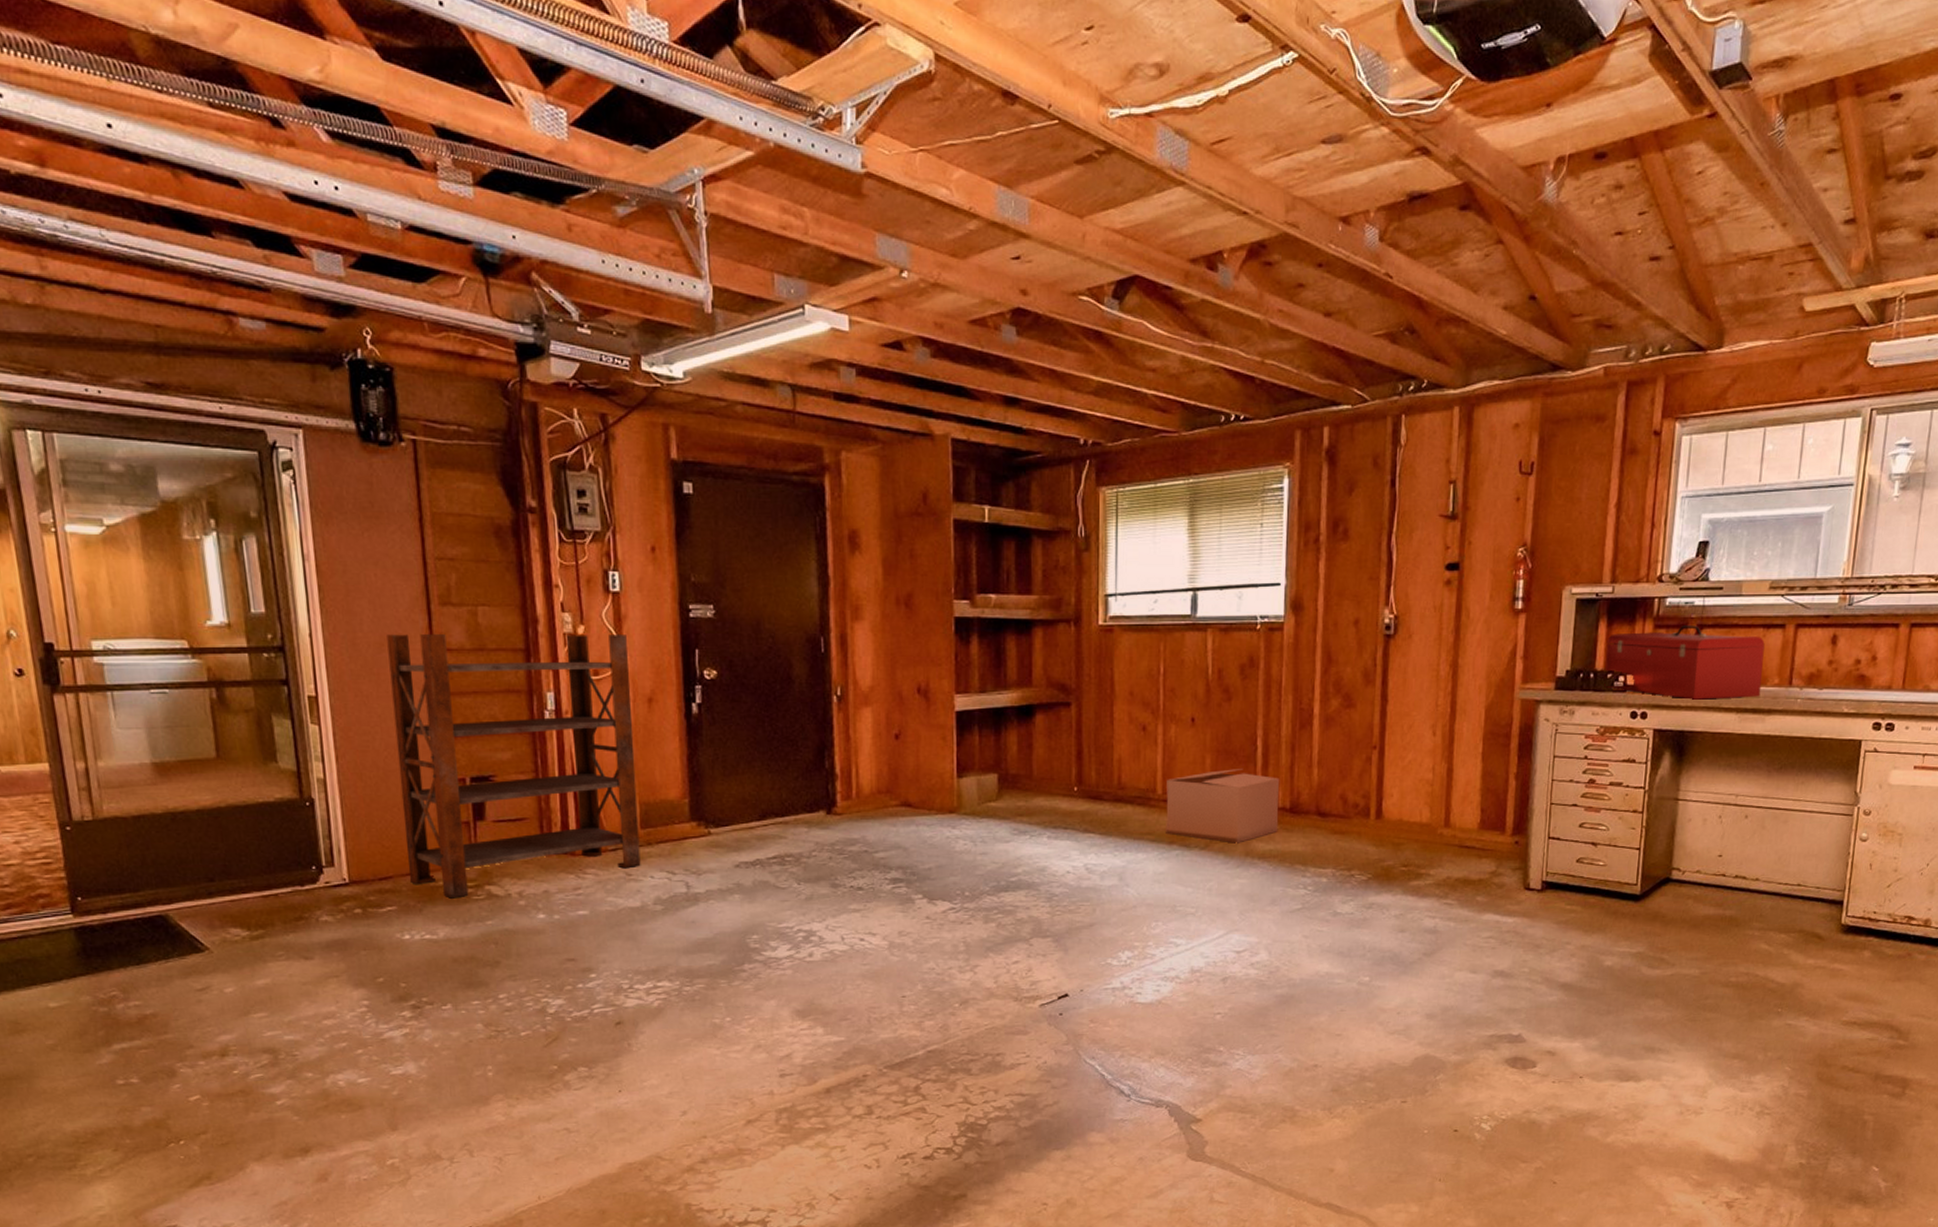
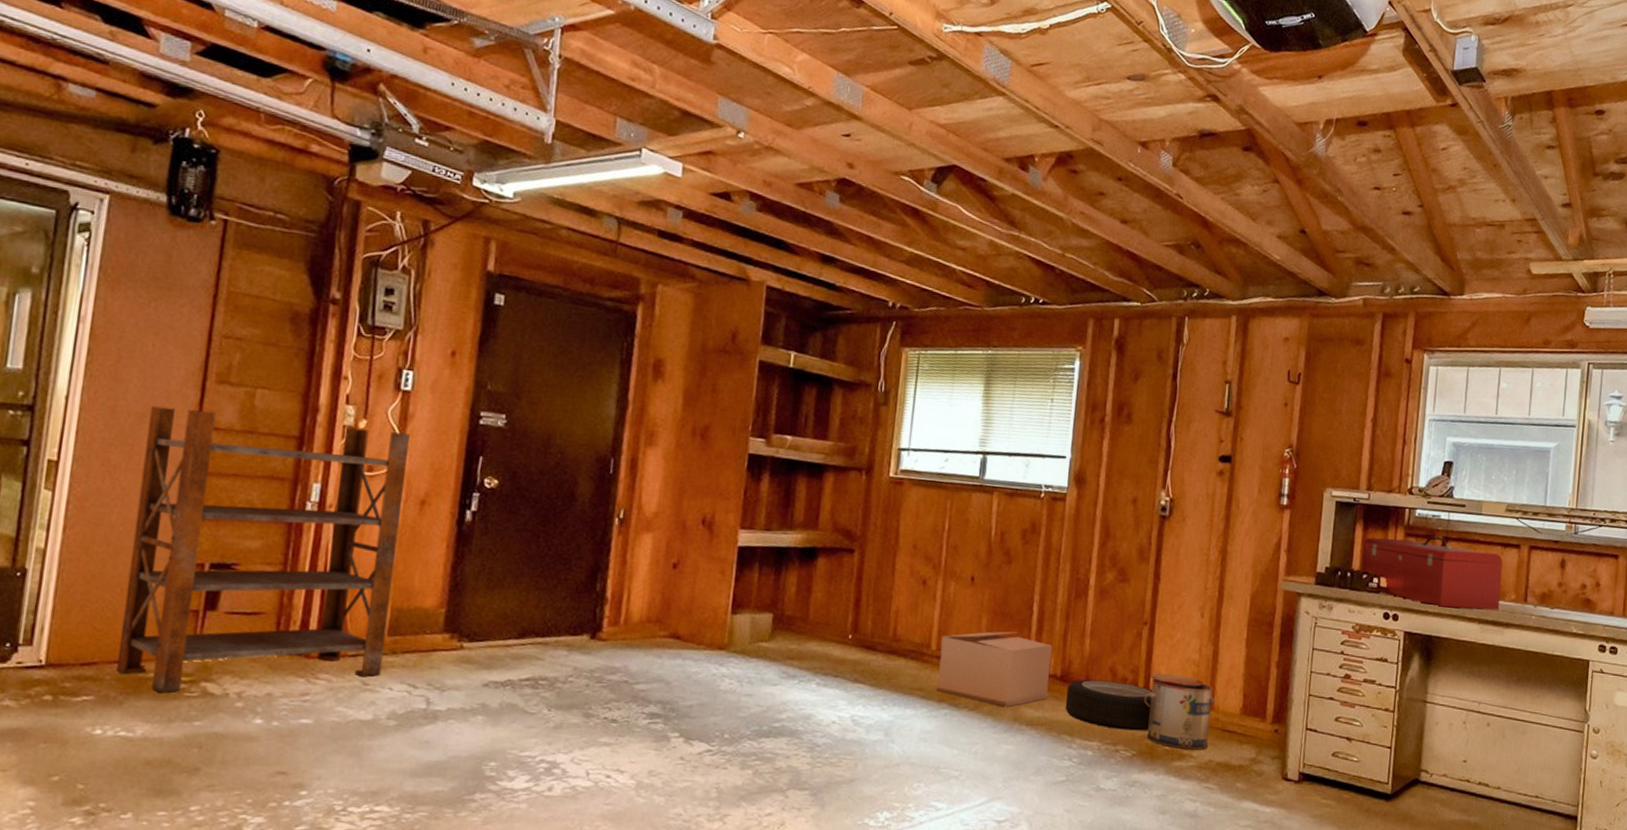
car tire: none [1296,808,1386,855] -> present [1065,679,1153,731]
paint can: none [1377,795,1452,868] -> present [1143,673,1216,750]

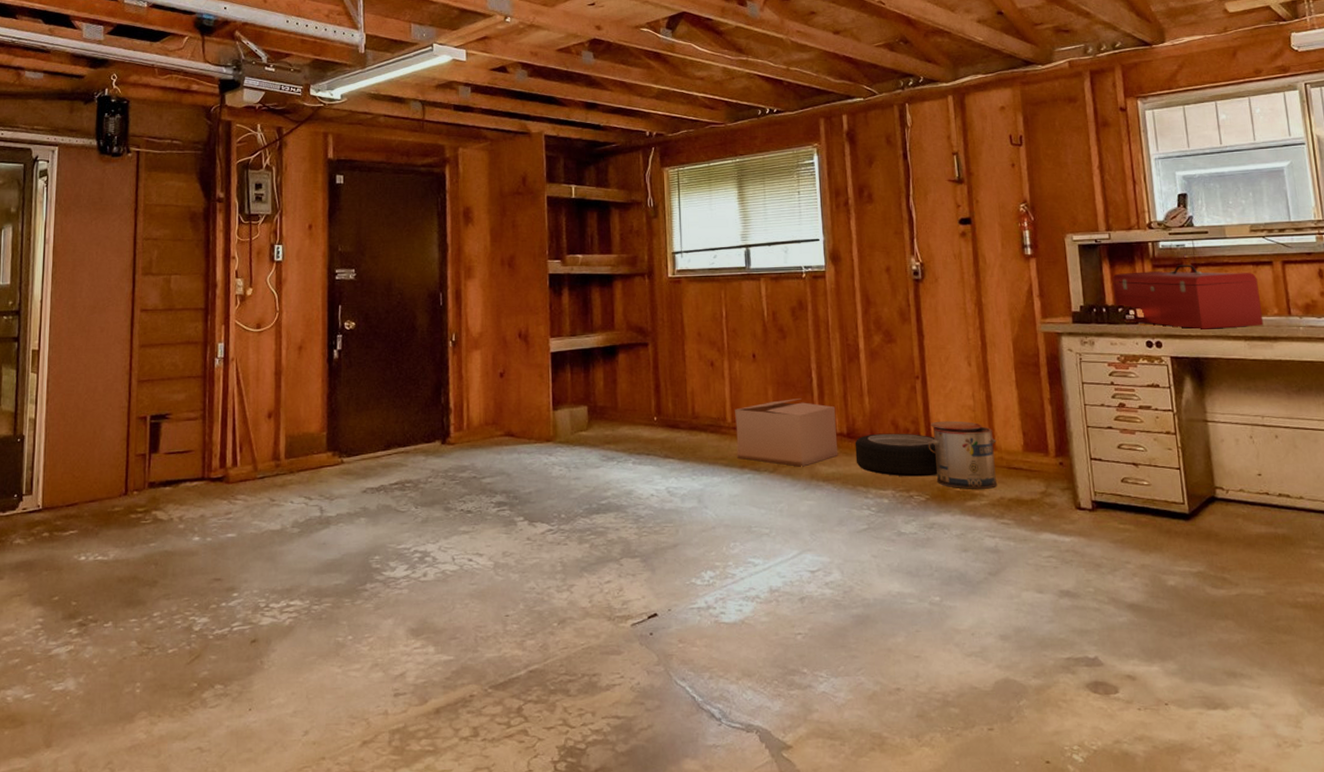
shelving unit: present [115,406,410,694] -> none [91,295,286,523]

